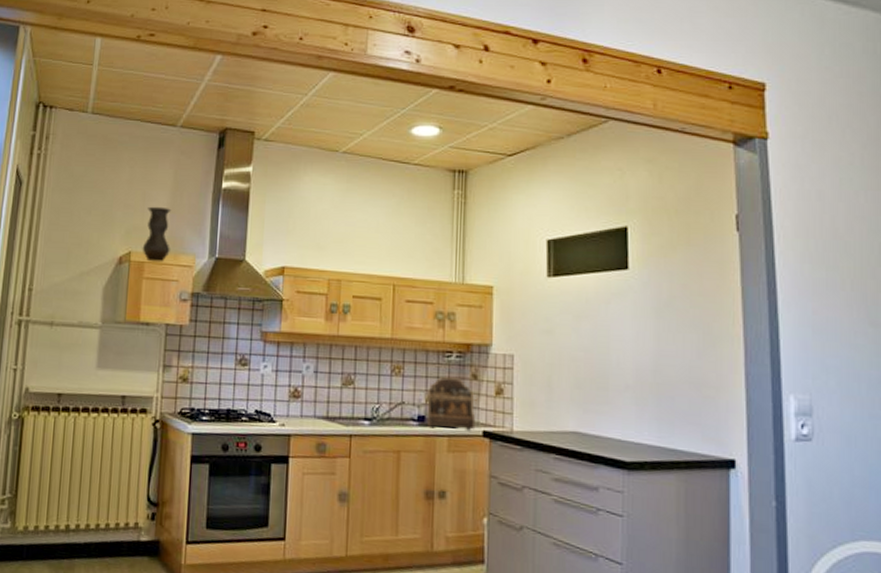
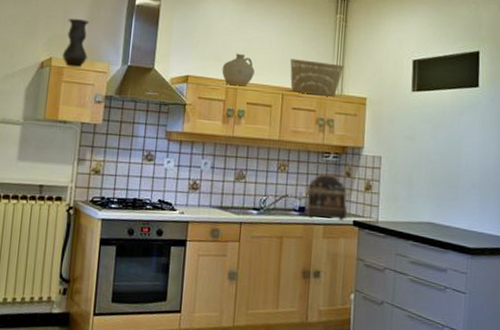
ceramic jug: none [322,239,360,278] -> present [221,53,255,87]
basket: none [401,243,465,287] -> present [289,59,344,98]

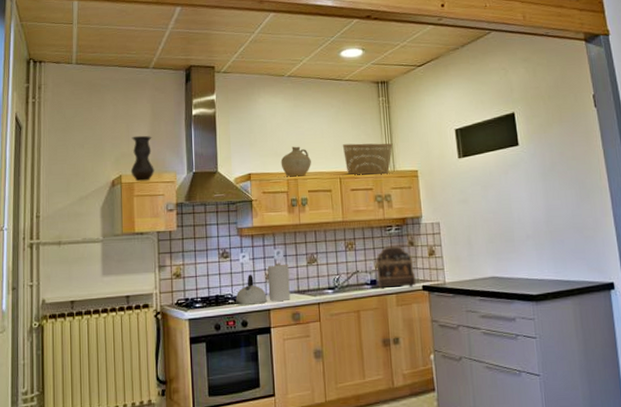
kettle: none [152,181,188,215] -> present [235,274,268,306]
paper towel holder: none [189,174,215,216] -> present [267,263,290,302]

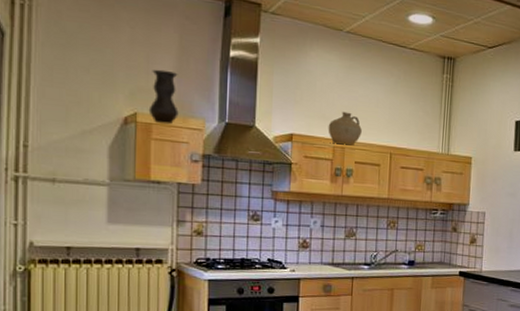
kettle: present [235,274,268,306] -> none [262,241,299,273]
paper towel holder: present [267,263,290,302] -> none [300,232,325,272]
basket: present [342,143,393,175] -> none [397,118,451,157]
spice rack: present [375,246,417,289] -> none [414,230,457,272]

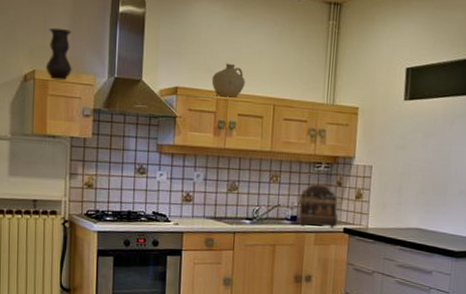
spice rack: none [414,230,457,272] -> present [297,184,341,228]

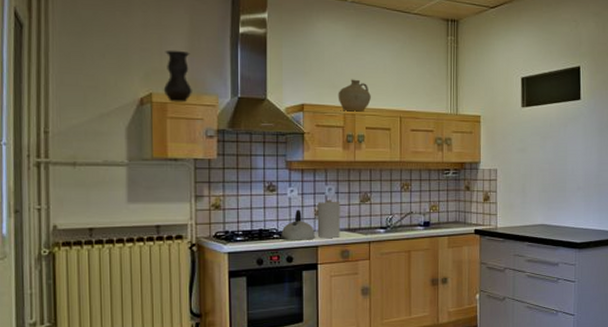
kettle: none [147,194,182,226] -> present [280,209,316,242]
paper towel holder: none [183,186,208,226] -> present [317,200,340,239]
spice rack: present [297,184,341,228] -> none [429,190,471,231]

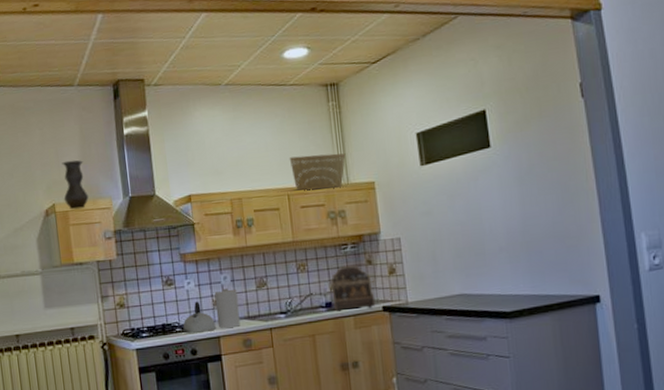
ceramic jug: present [338,79,371,112] -> none [222,162,256,197]
basket: none [405,82,458,118] -> present [289,153,346,191]
spice rack: none [429,190,471,231] -> present [329,265,376,312]

